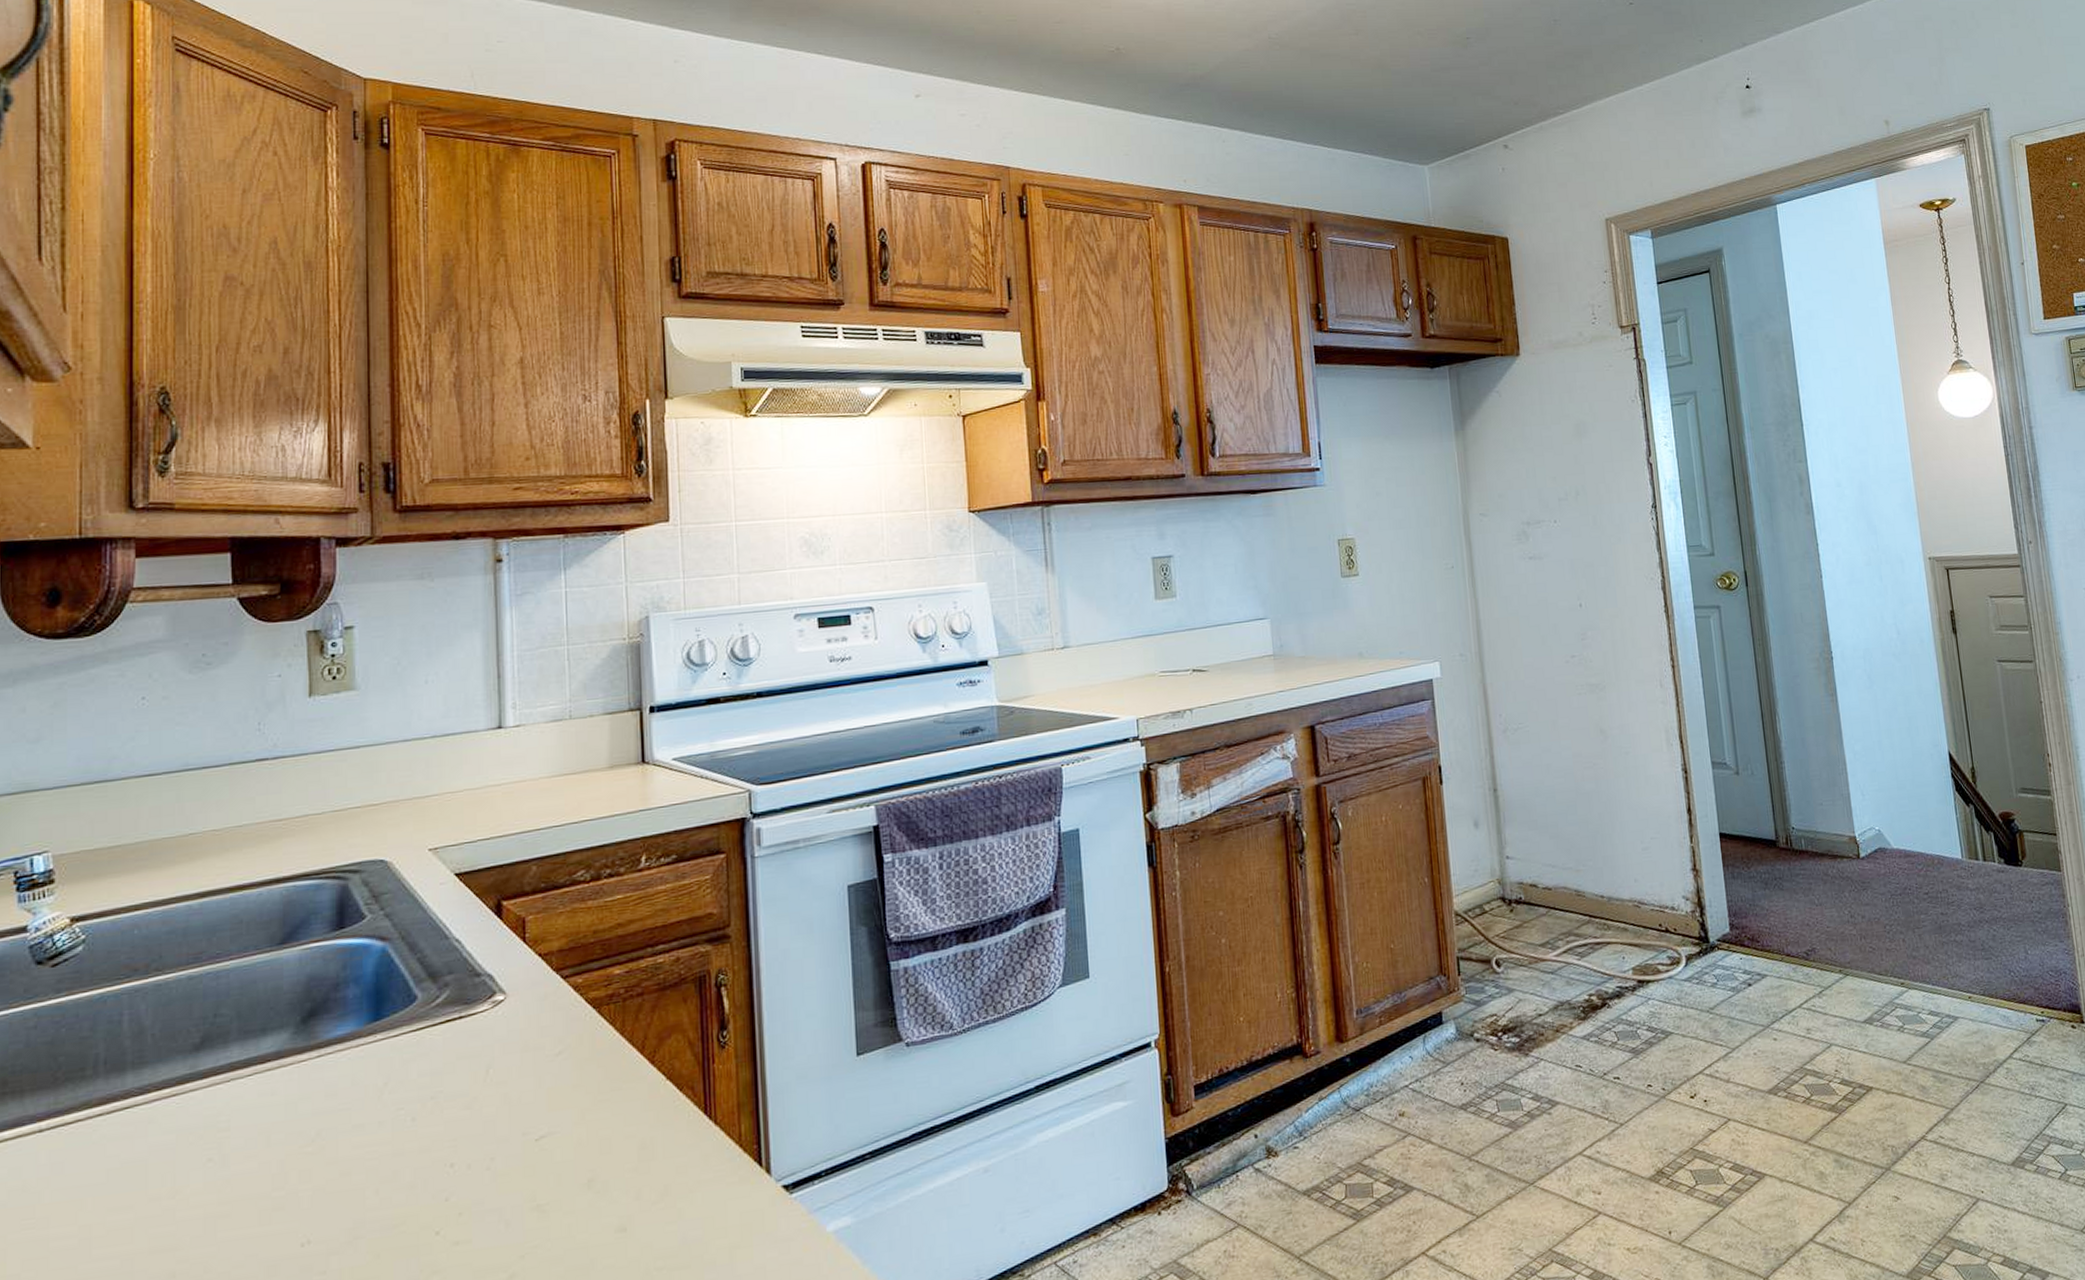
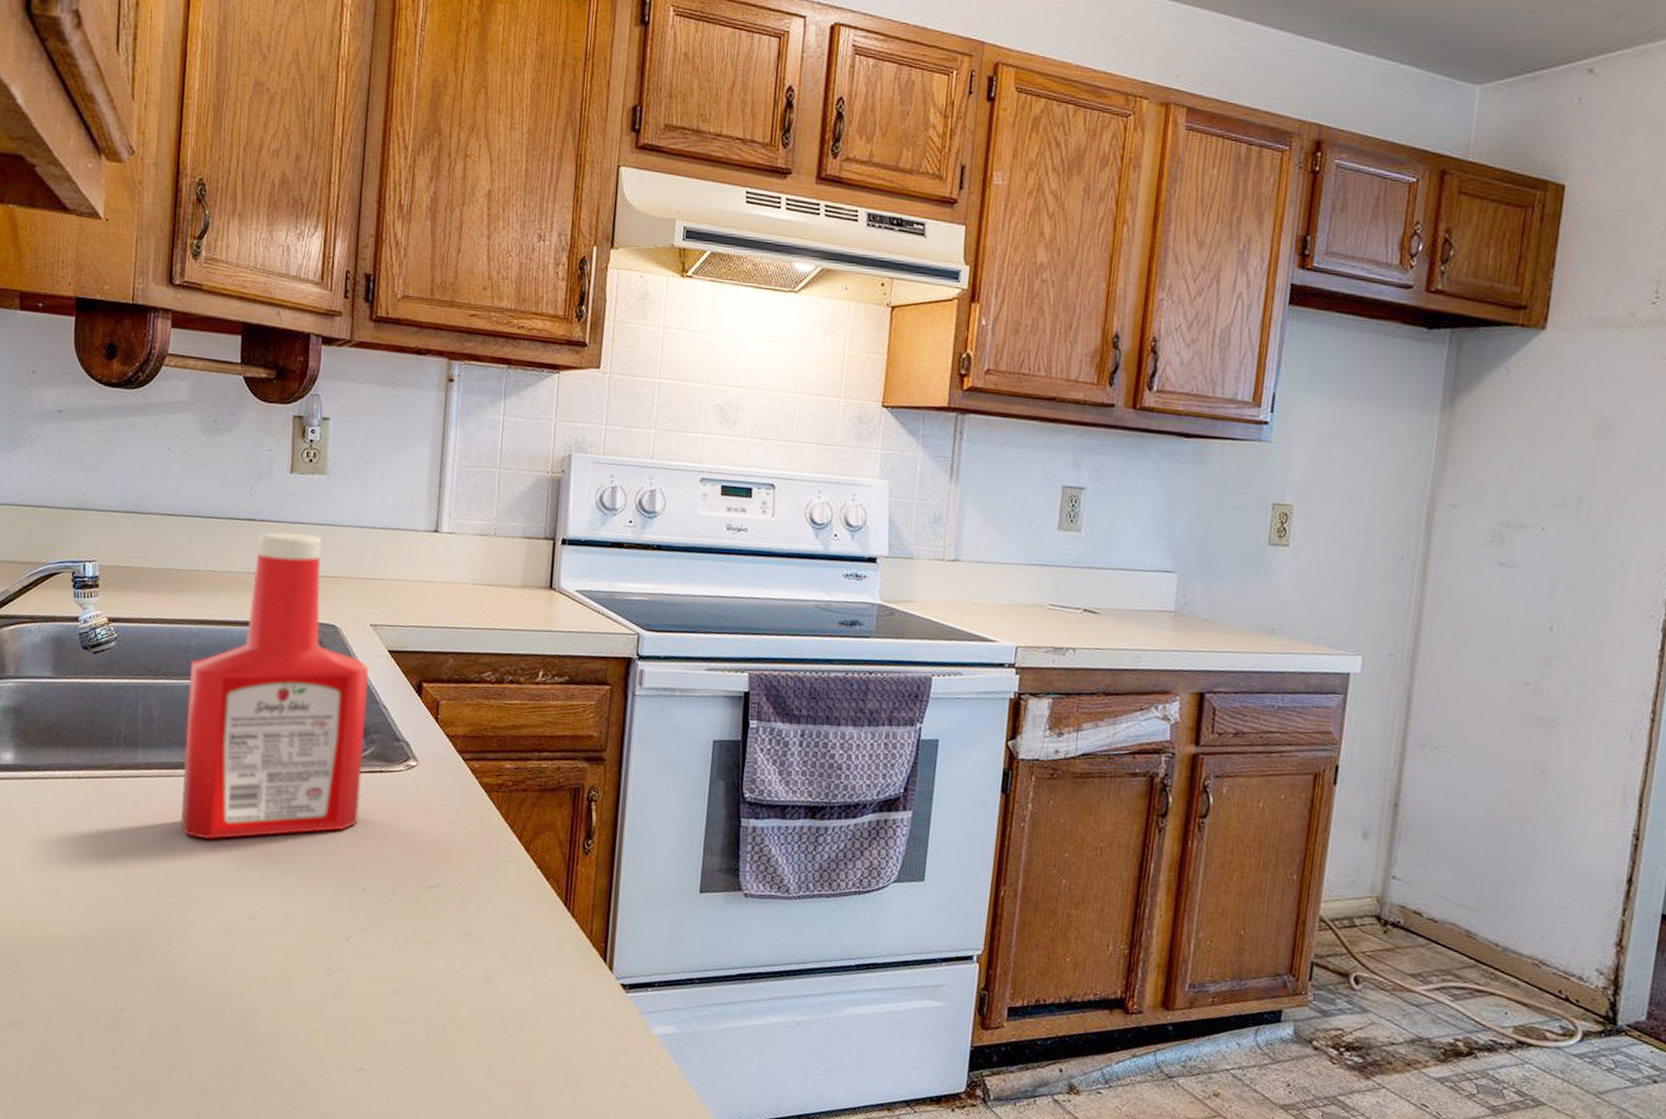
ketchup bottle: none [192,760,437,1165] -> present [181,531,369,840]

